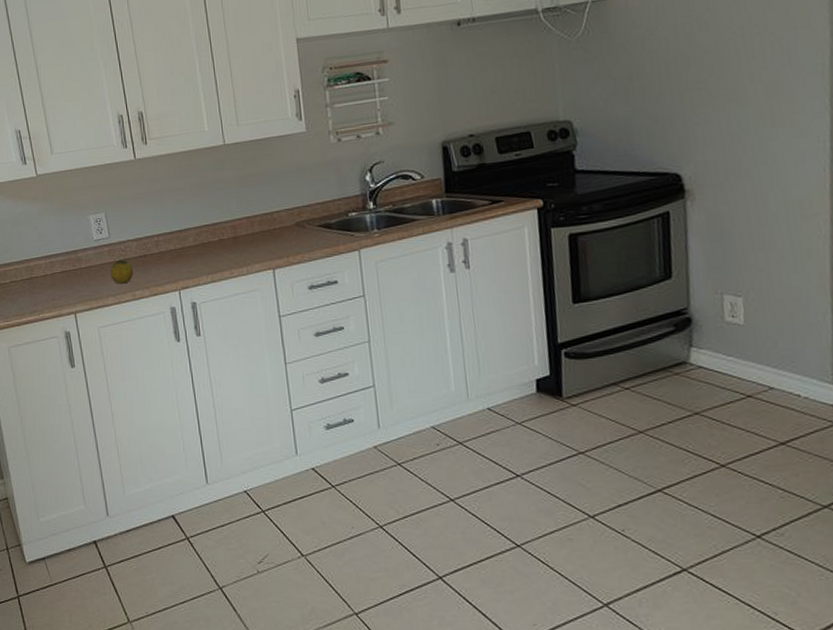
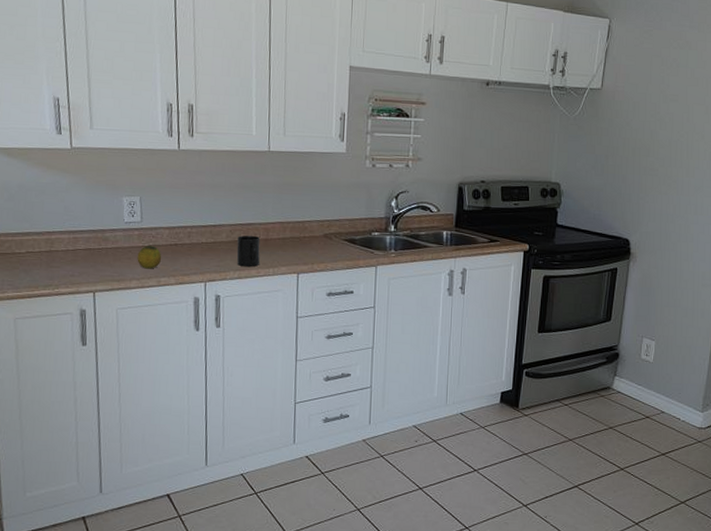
mug: none [205,235,231,270] -> present [236,235,260,267]

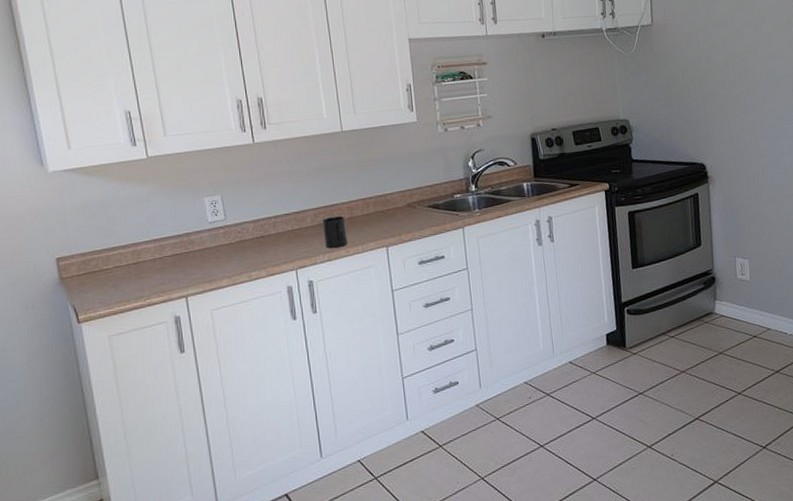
fruit: present [137,246,162,269] -> none [225,241,250,266]

